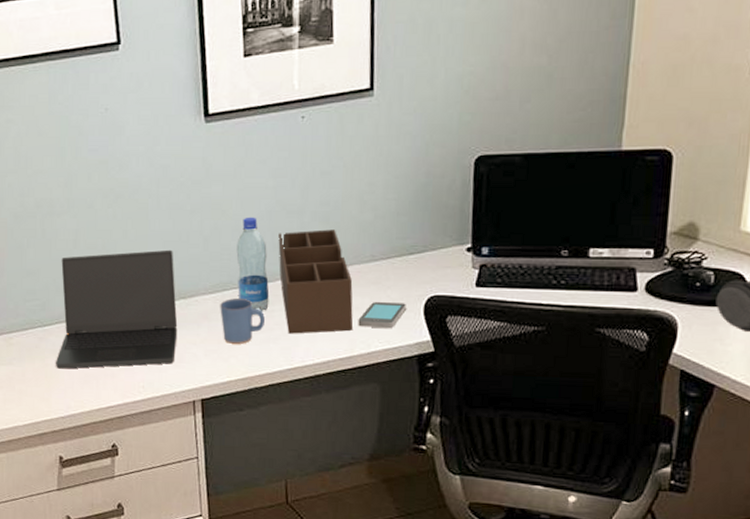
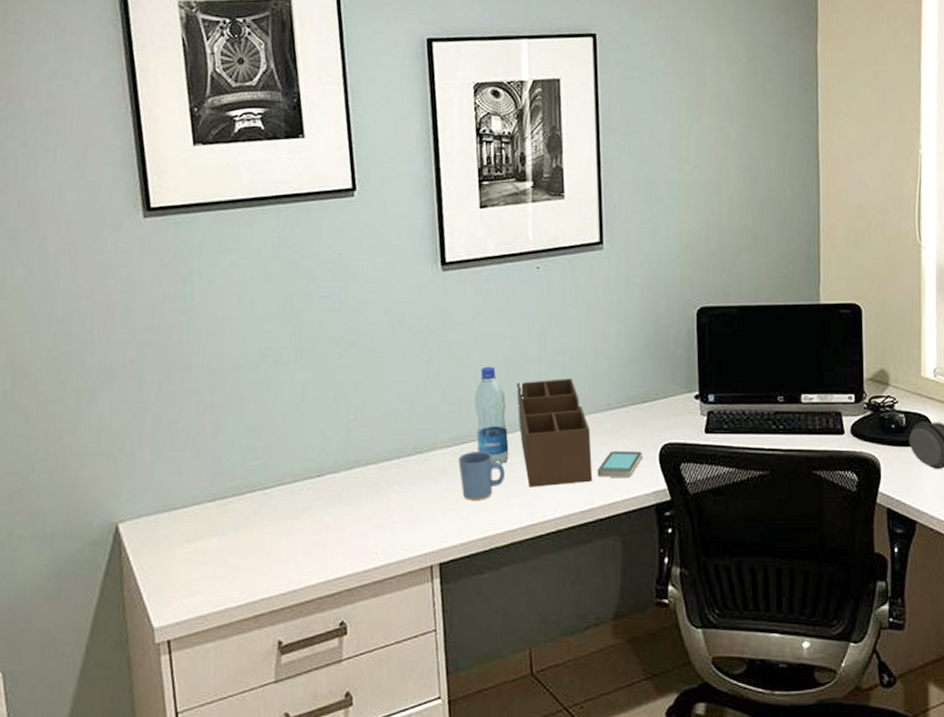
laptop: present [55,249,178,369] -> none [276,401,414,537]

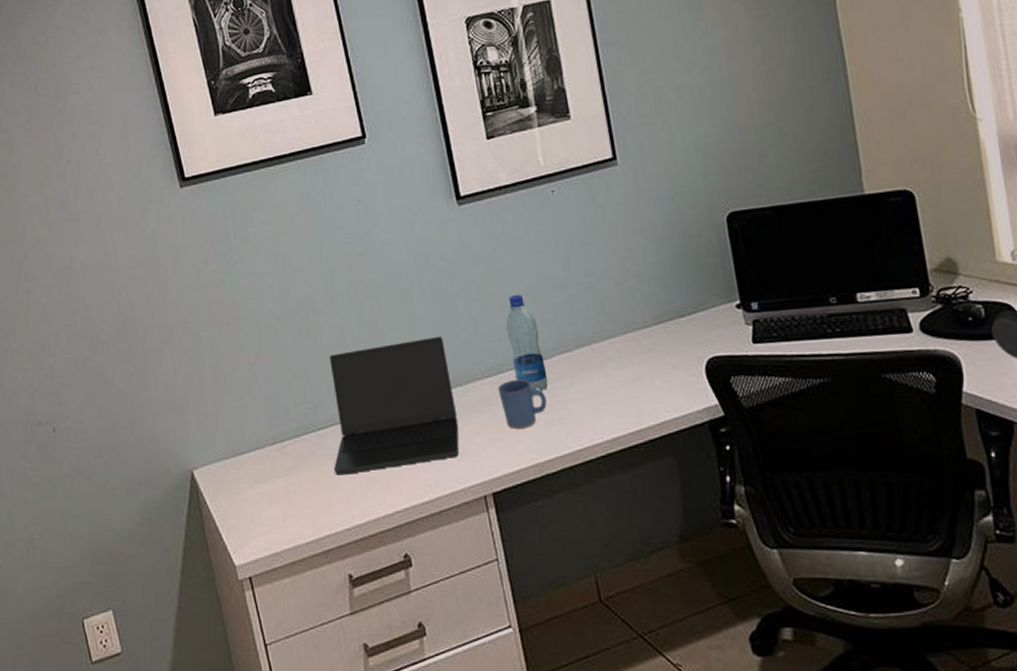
laptop: none [276,401,414,537] -> present [329,336,459,476]
desk organizer: present [517,378,593,487] -> none [547,299,638,412]
smartphone: present [597,451,642,477] -> none [641,367,688,397]

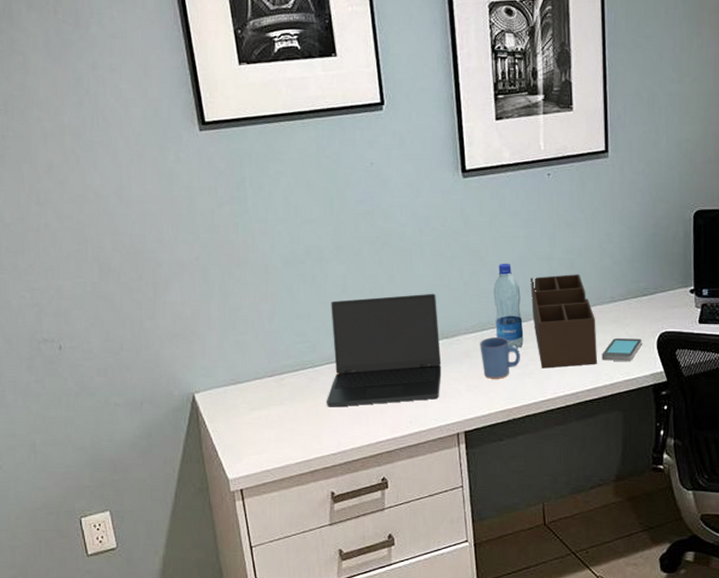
desk organizer: none [547,299,638,412] -> present [530,274,598,369]
smartphone: none [641,367,688,397] -> present [602,338,642,361]

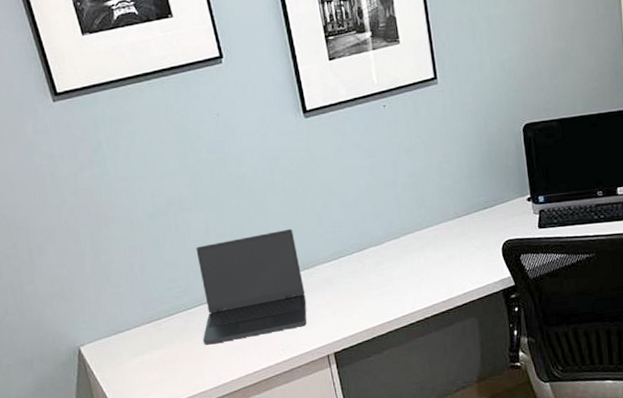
mug: present [480,337,520,379] -> none [338,262,378,302]
bottle: present [493,263,524,349] -> none [345,192,379,272]
desk organizer: present [530,274,598,369] -> none [378,195,450,287]
smartphone: present [602,338,642,361] -> none [452,249,488,273]

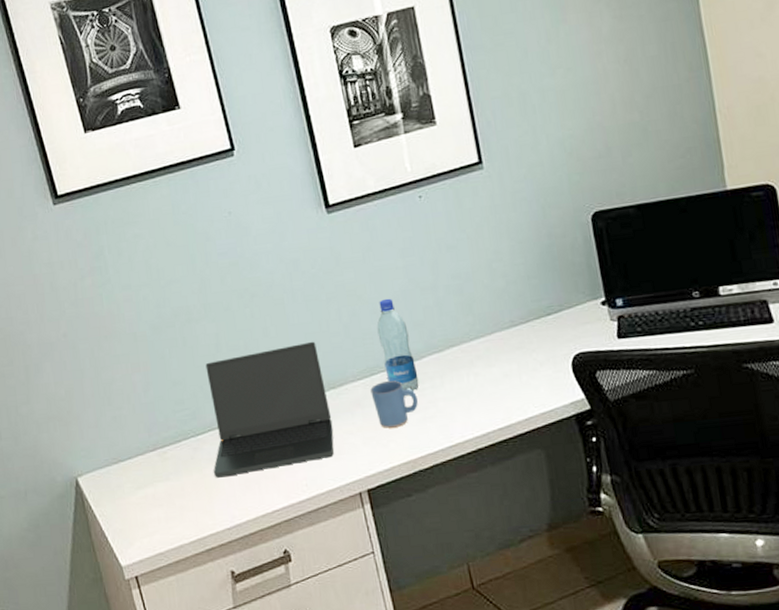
mug: none [338,262,378,302] -> present [370,380,418,428]
bottle: none [345,192,379,272] -> present [377,298,419,392]

